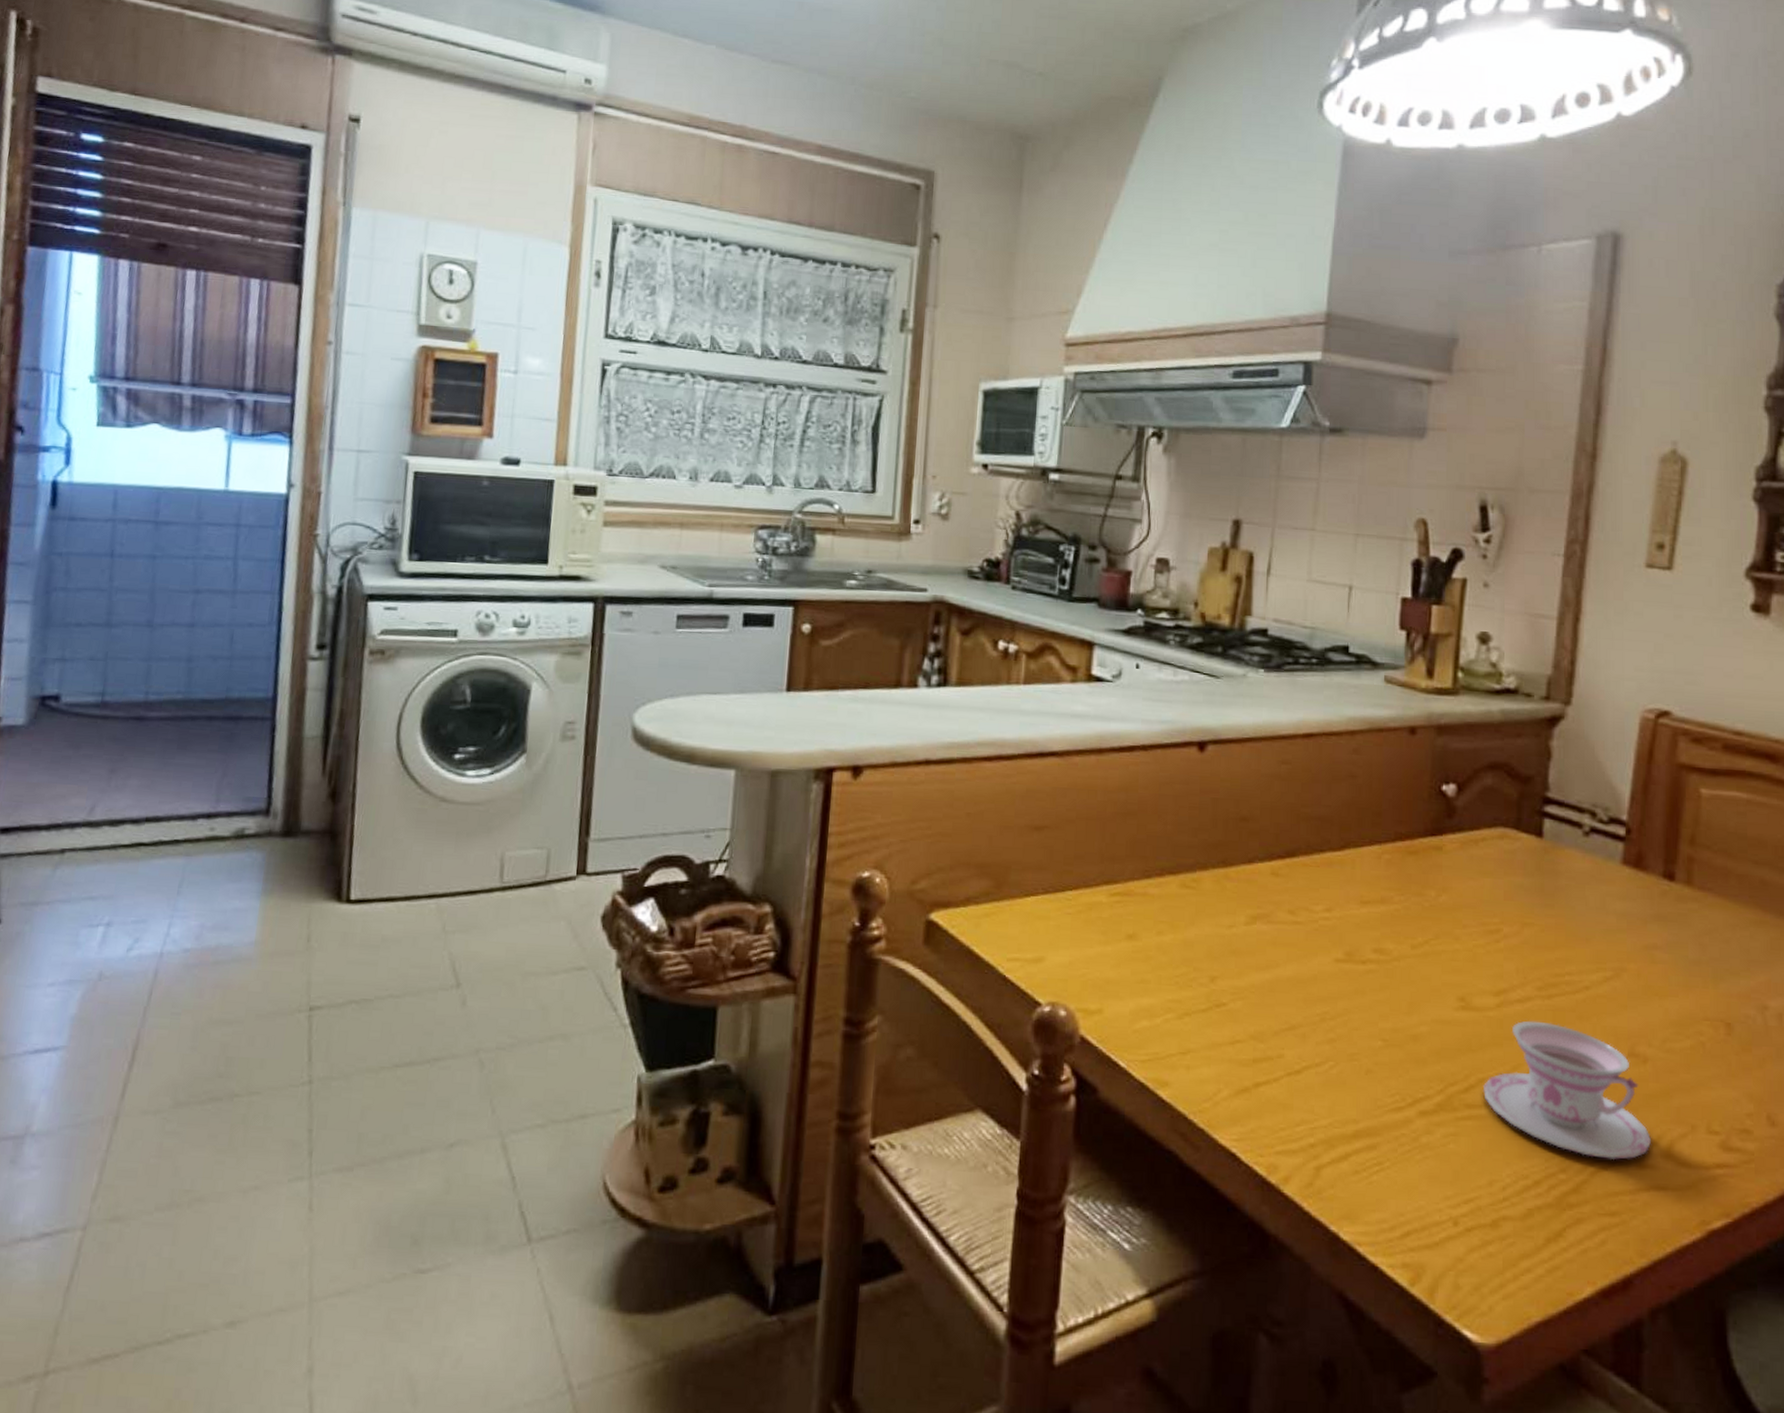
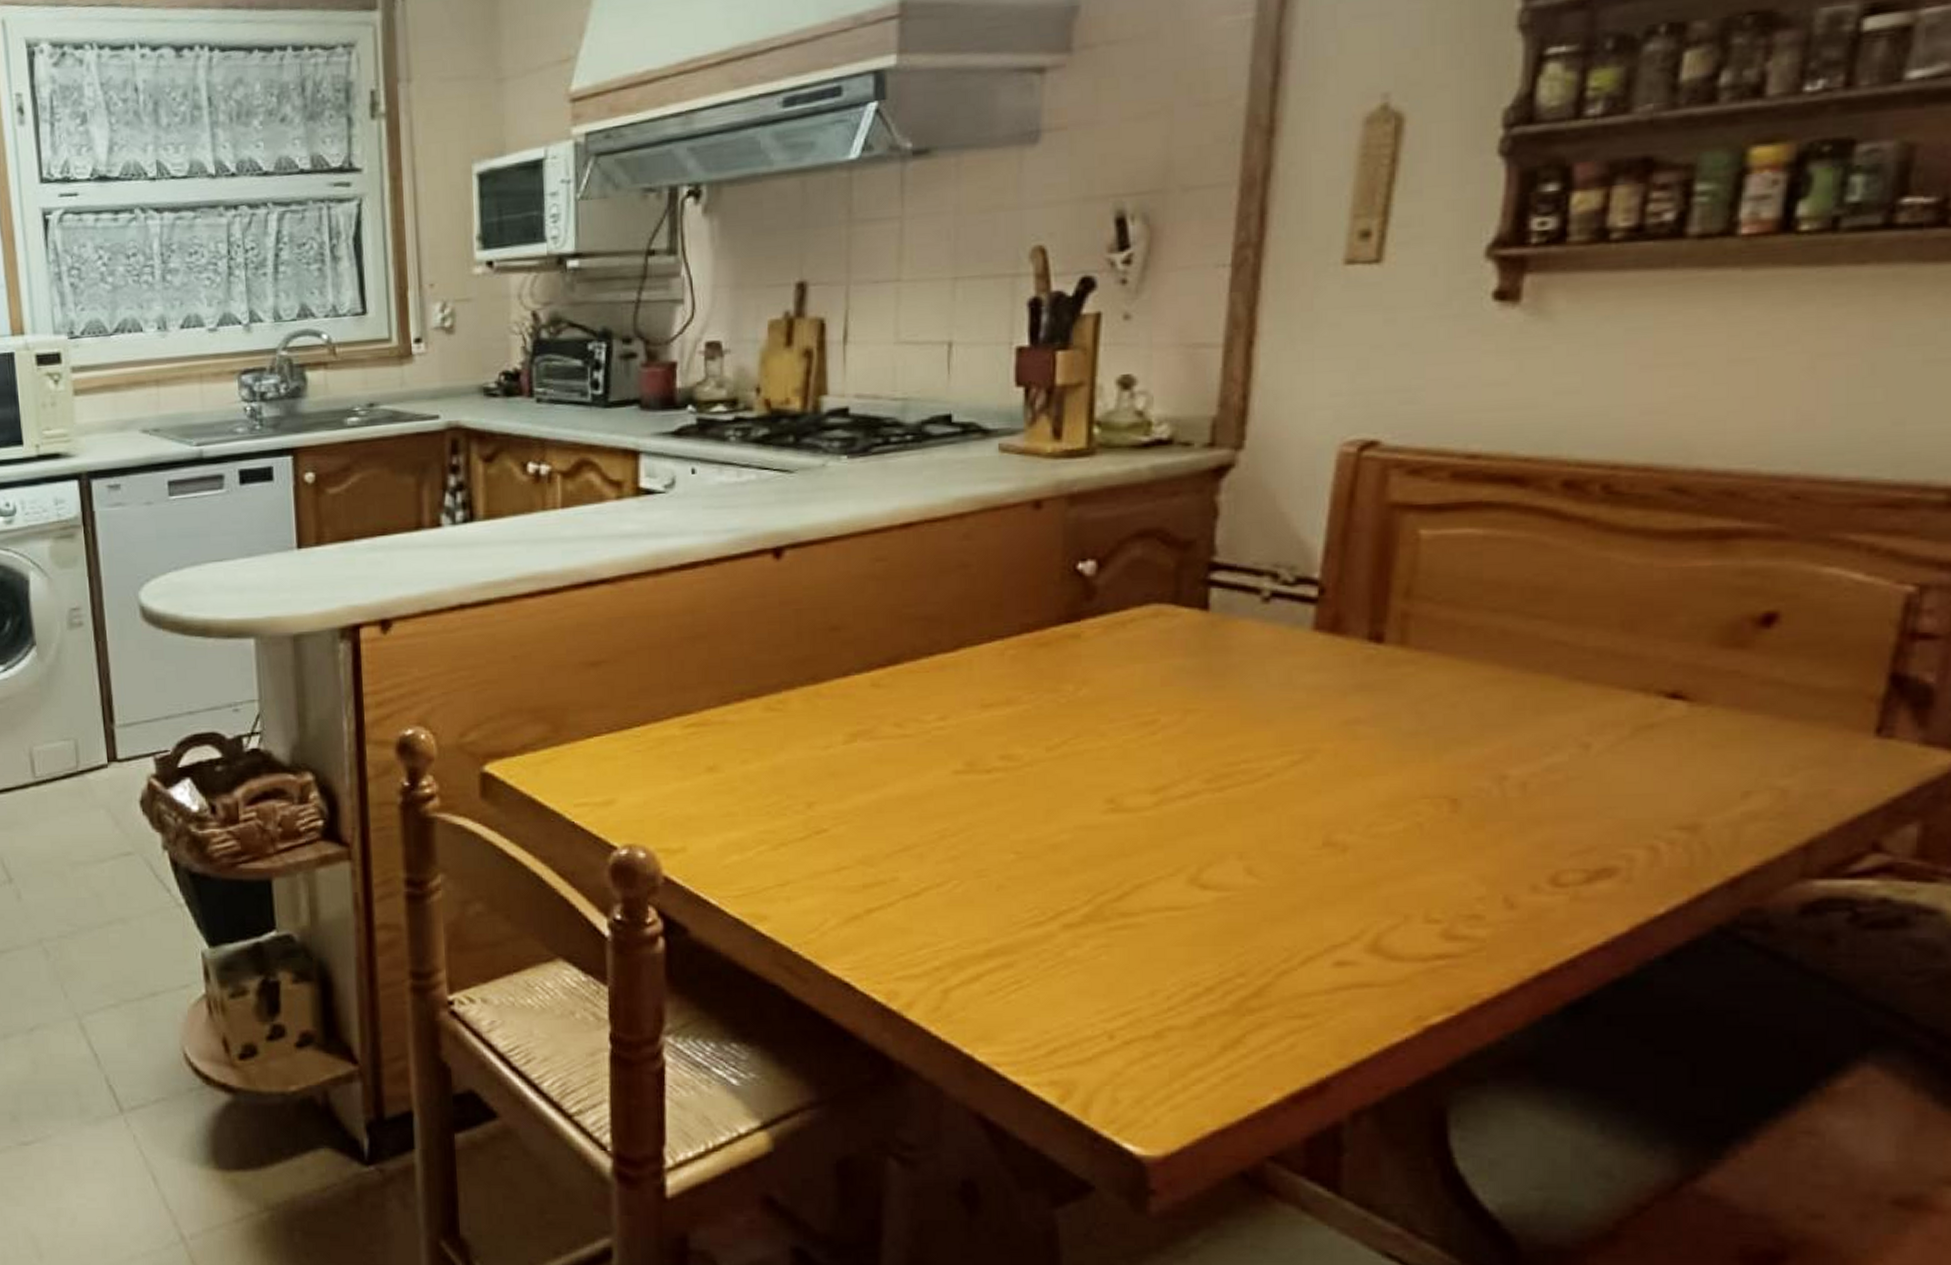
teacup: present [1483,1020,1651,1161] -> none [1140,817,1352,960]

